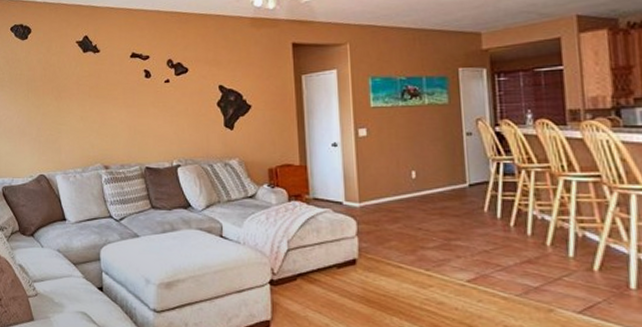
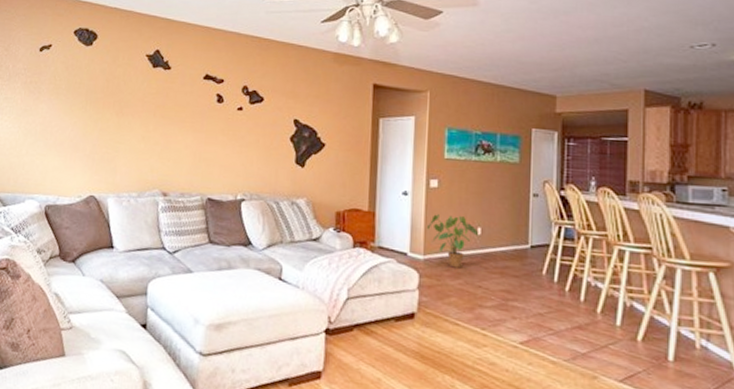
house plant: none [359,162,414,213] -> present [426,214,479,268]

